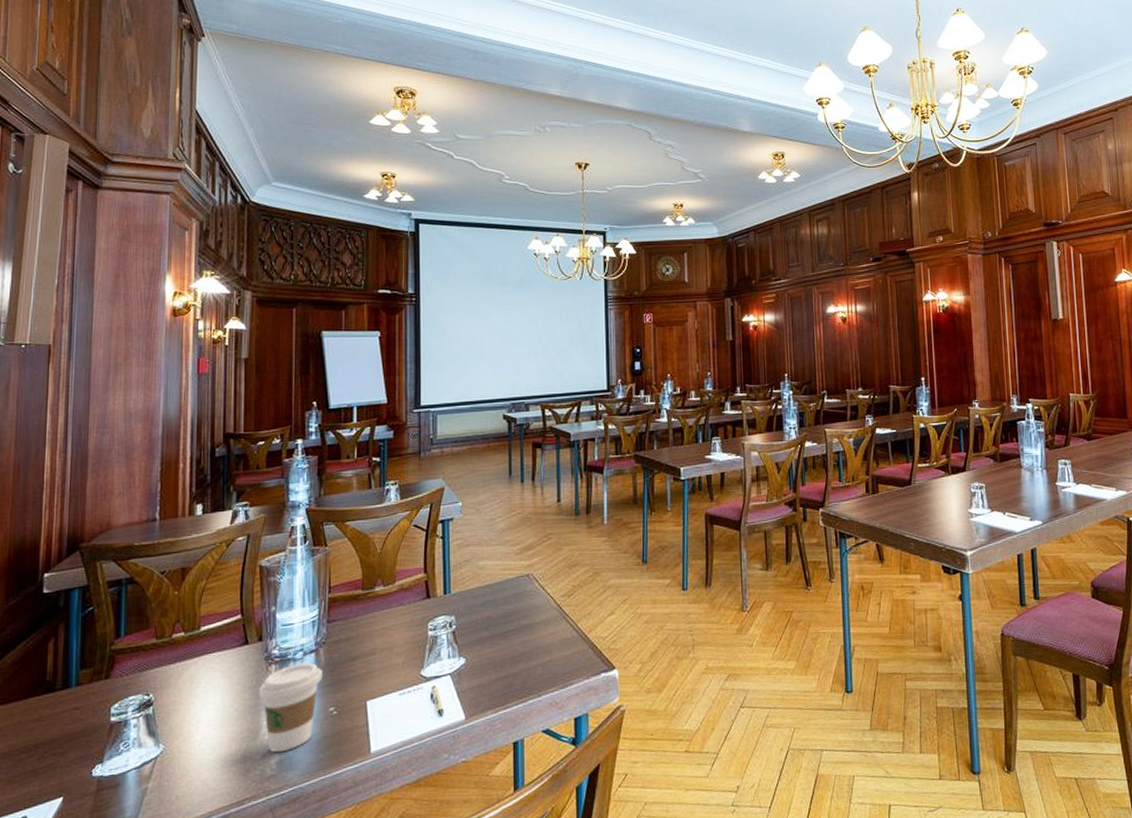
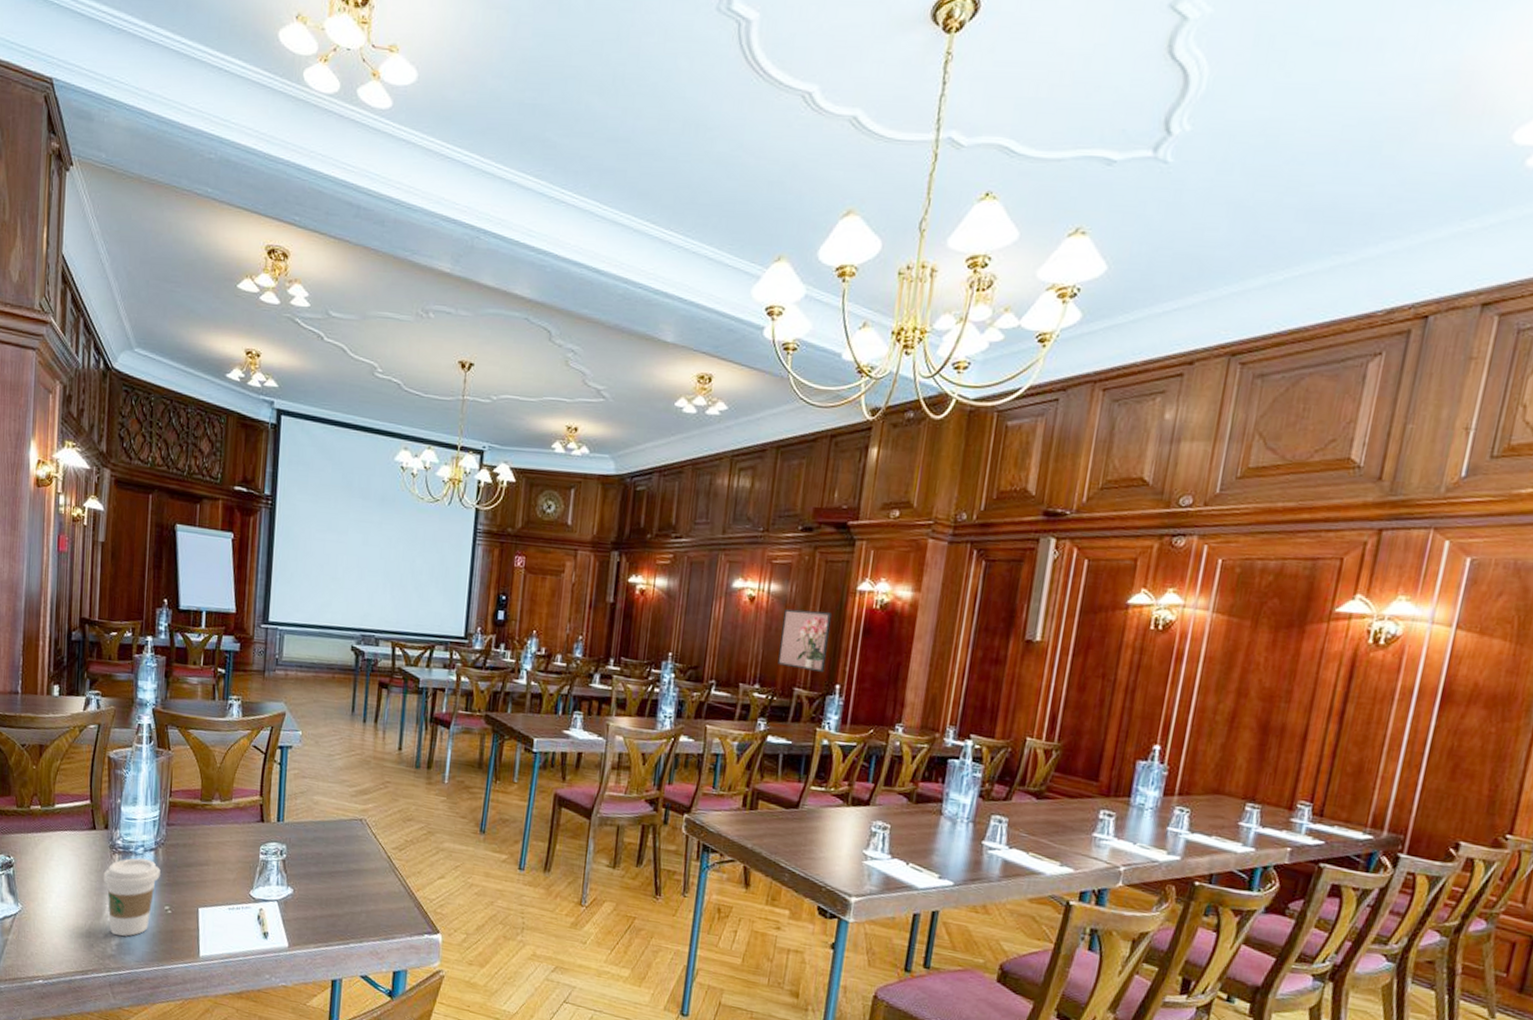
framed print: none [871,321,911,370] -> present [777,608,831,672]

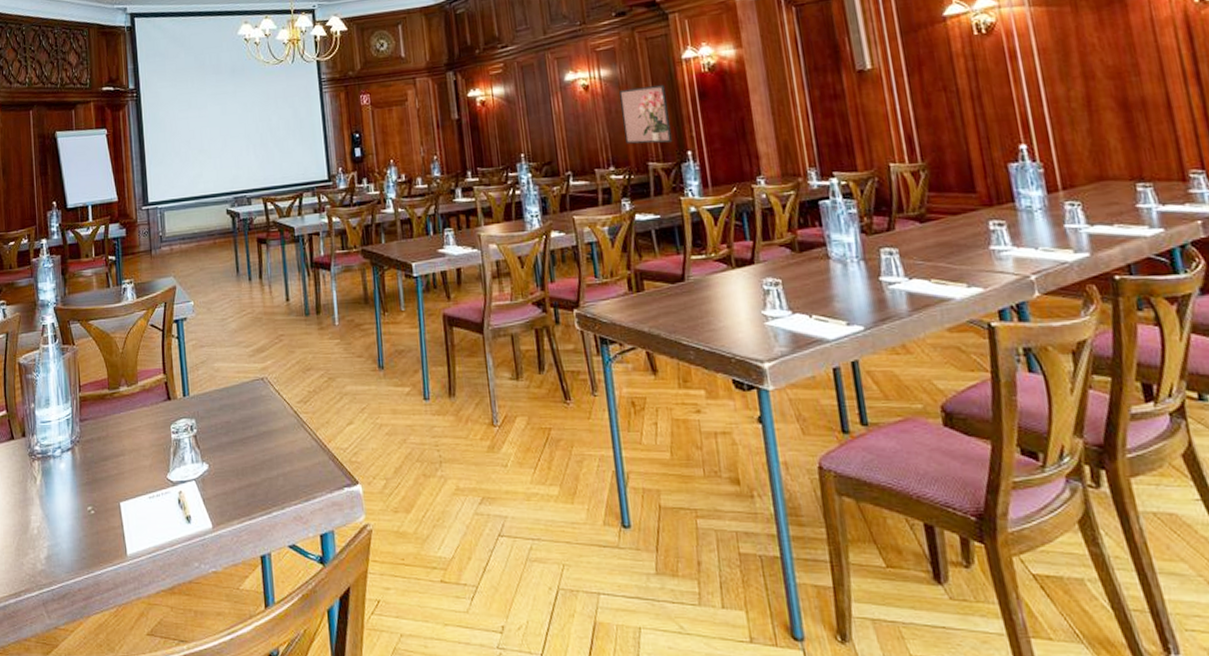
coffee cup: present [103,858,160,937] -> none [25,461,79,548]

